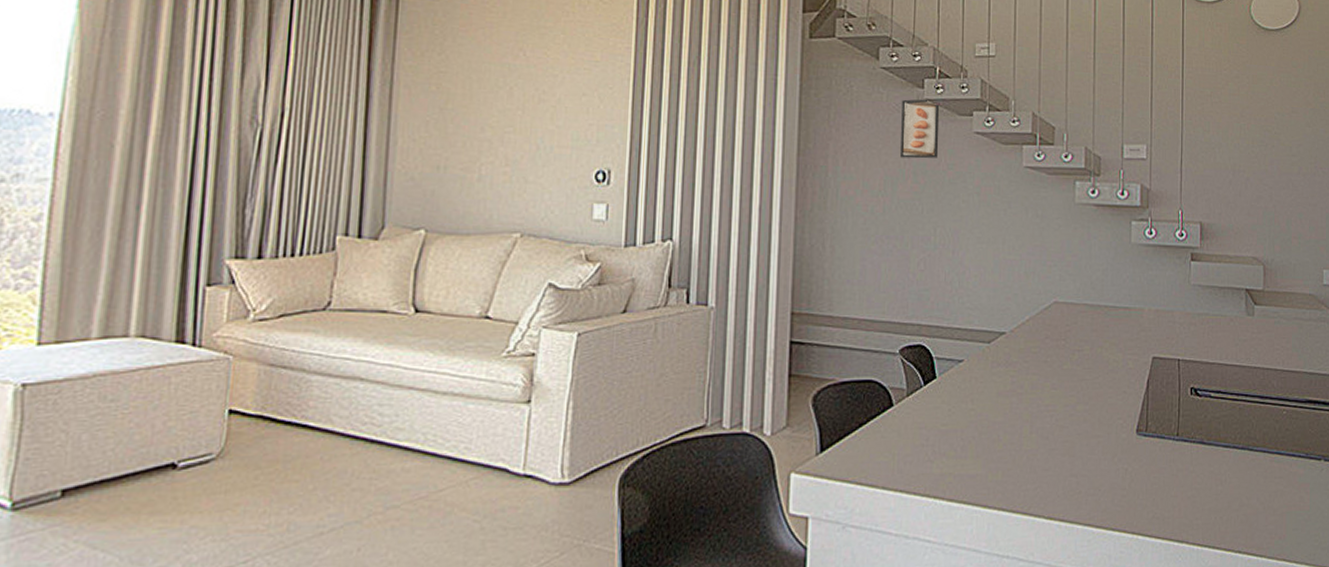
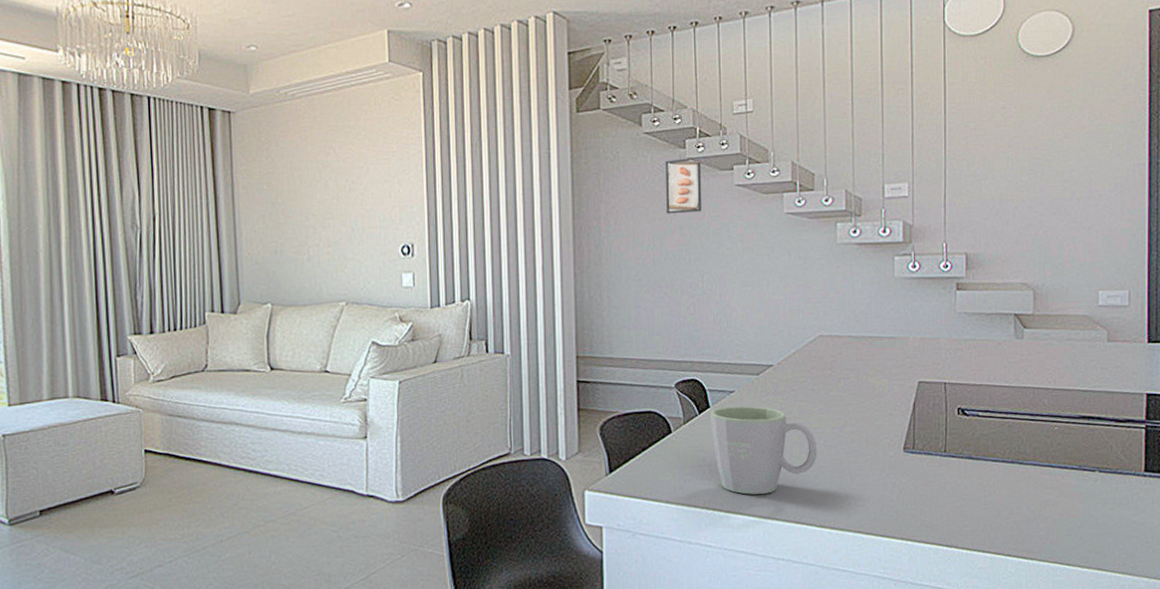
mug: none [936,377,1049,480] -> present [710,406,817,495]

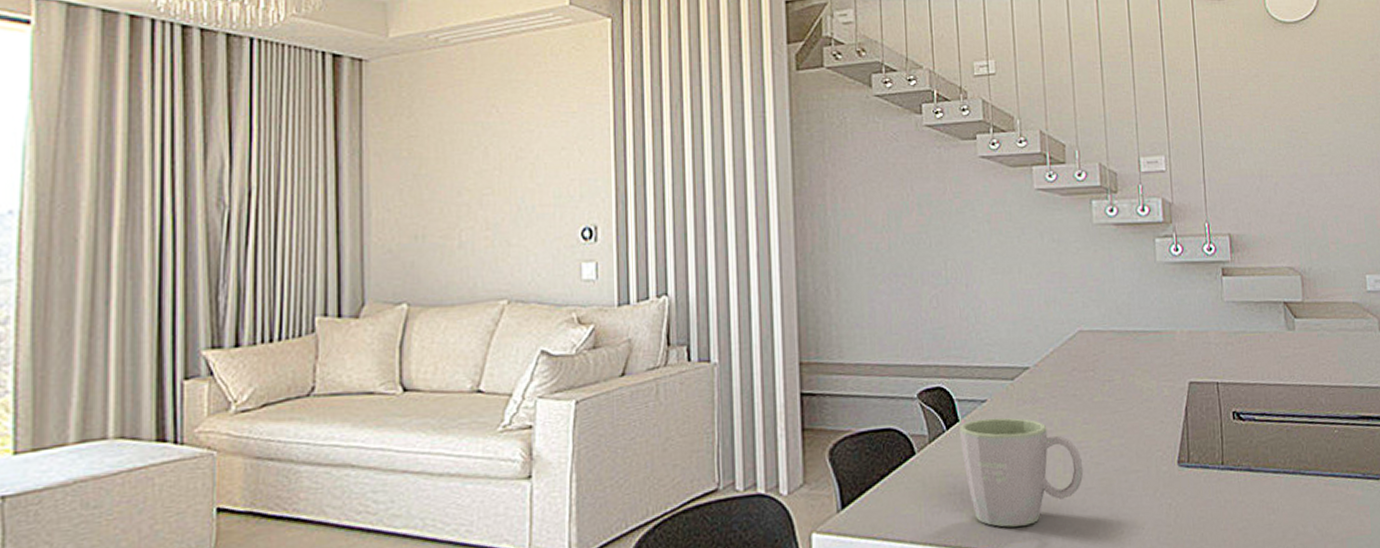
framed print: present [666,158,702,214] -> none [900,125,943,190]

